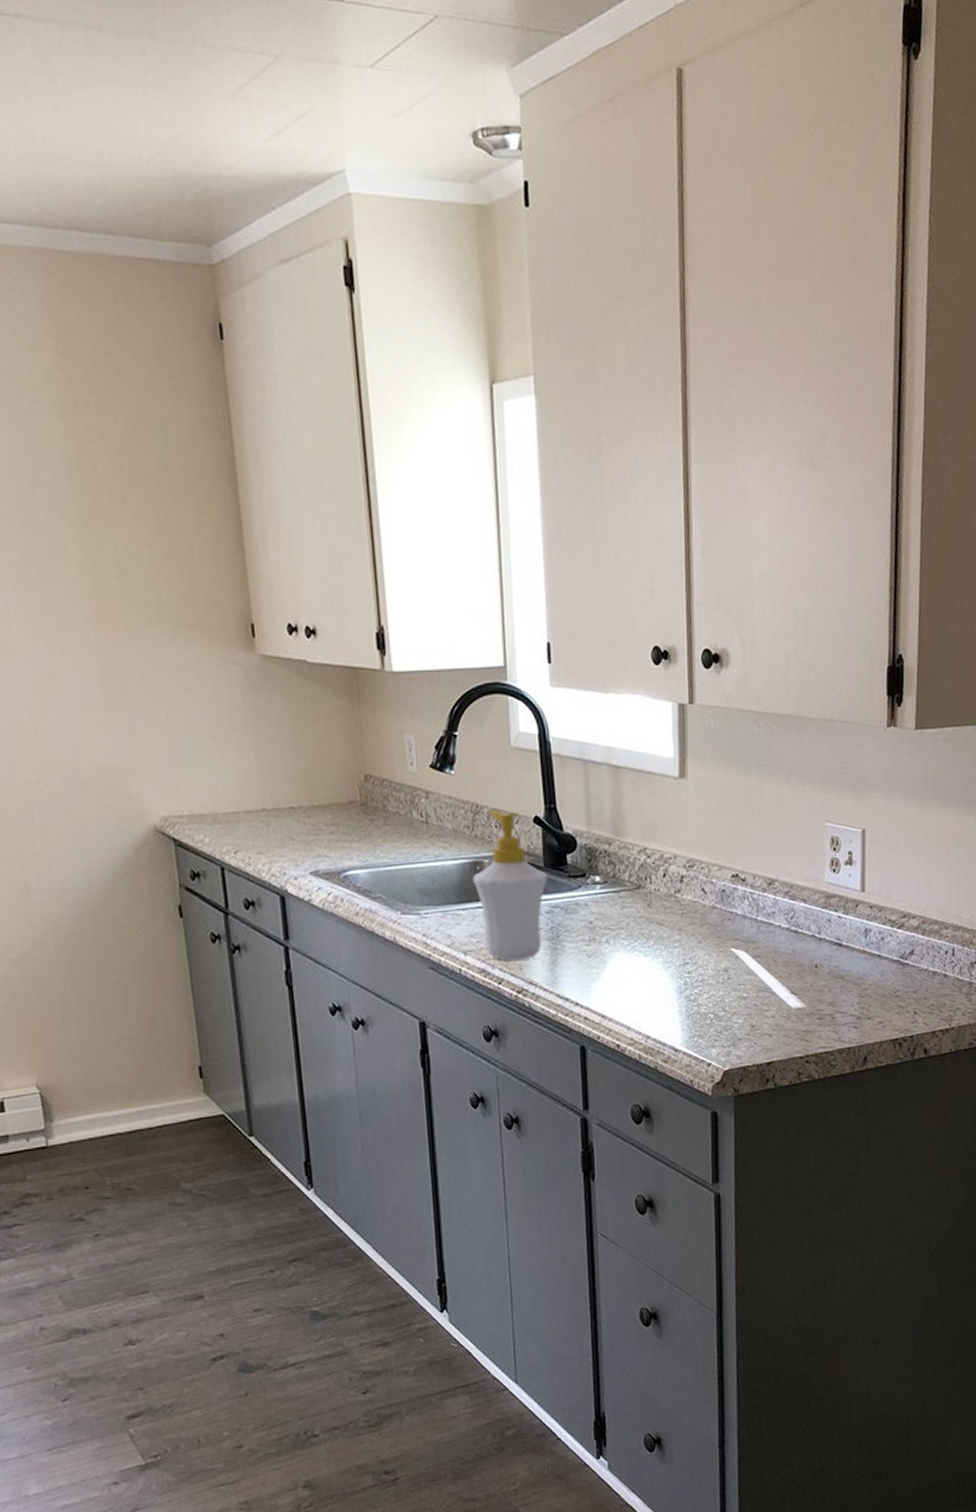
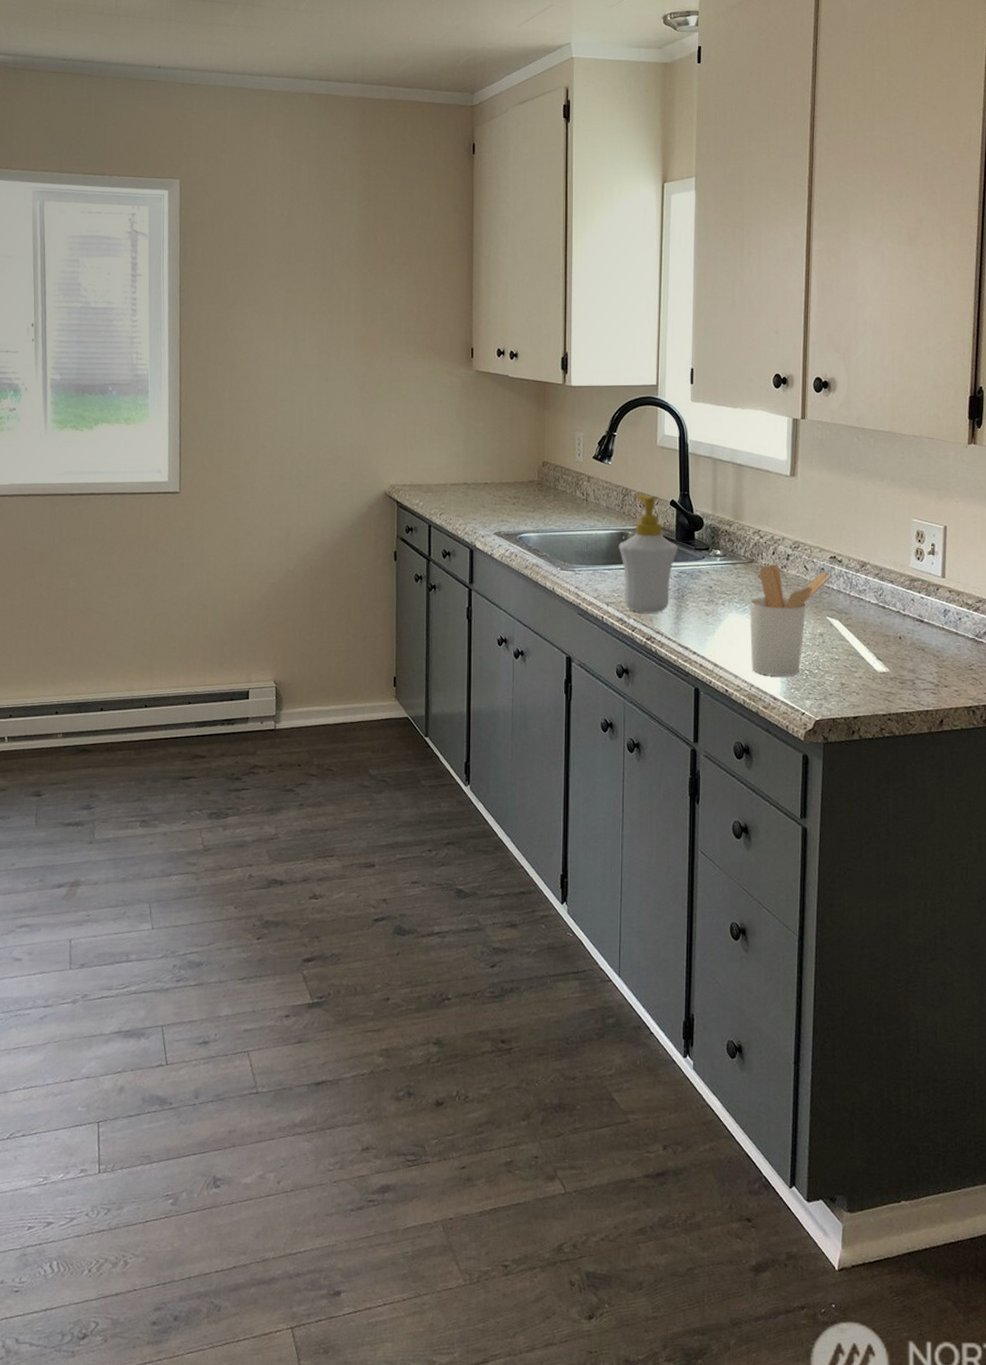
utensil holder: none [638,888,734,1024] -> present [749,563,831,677]

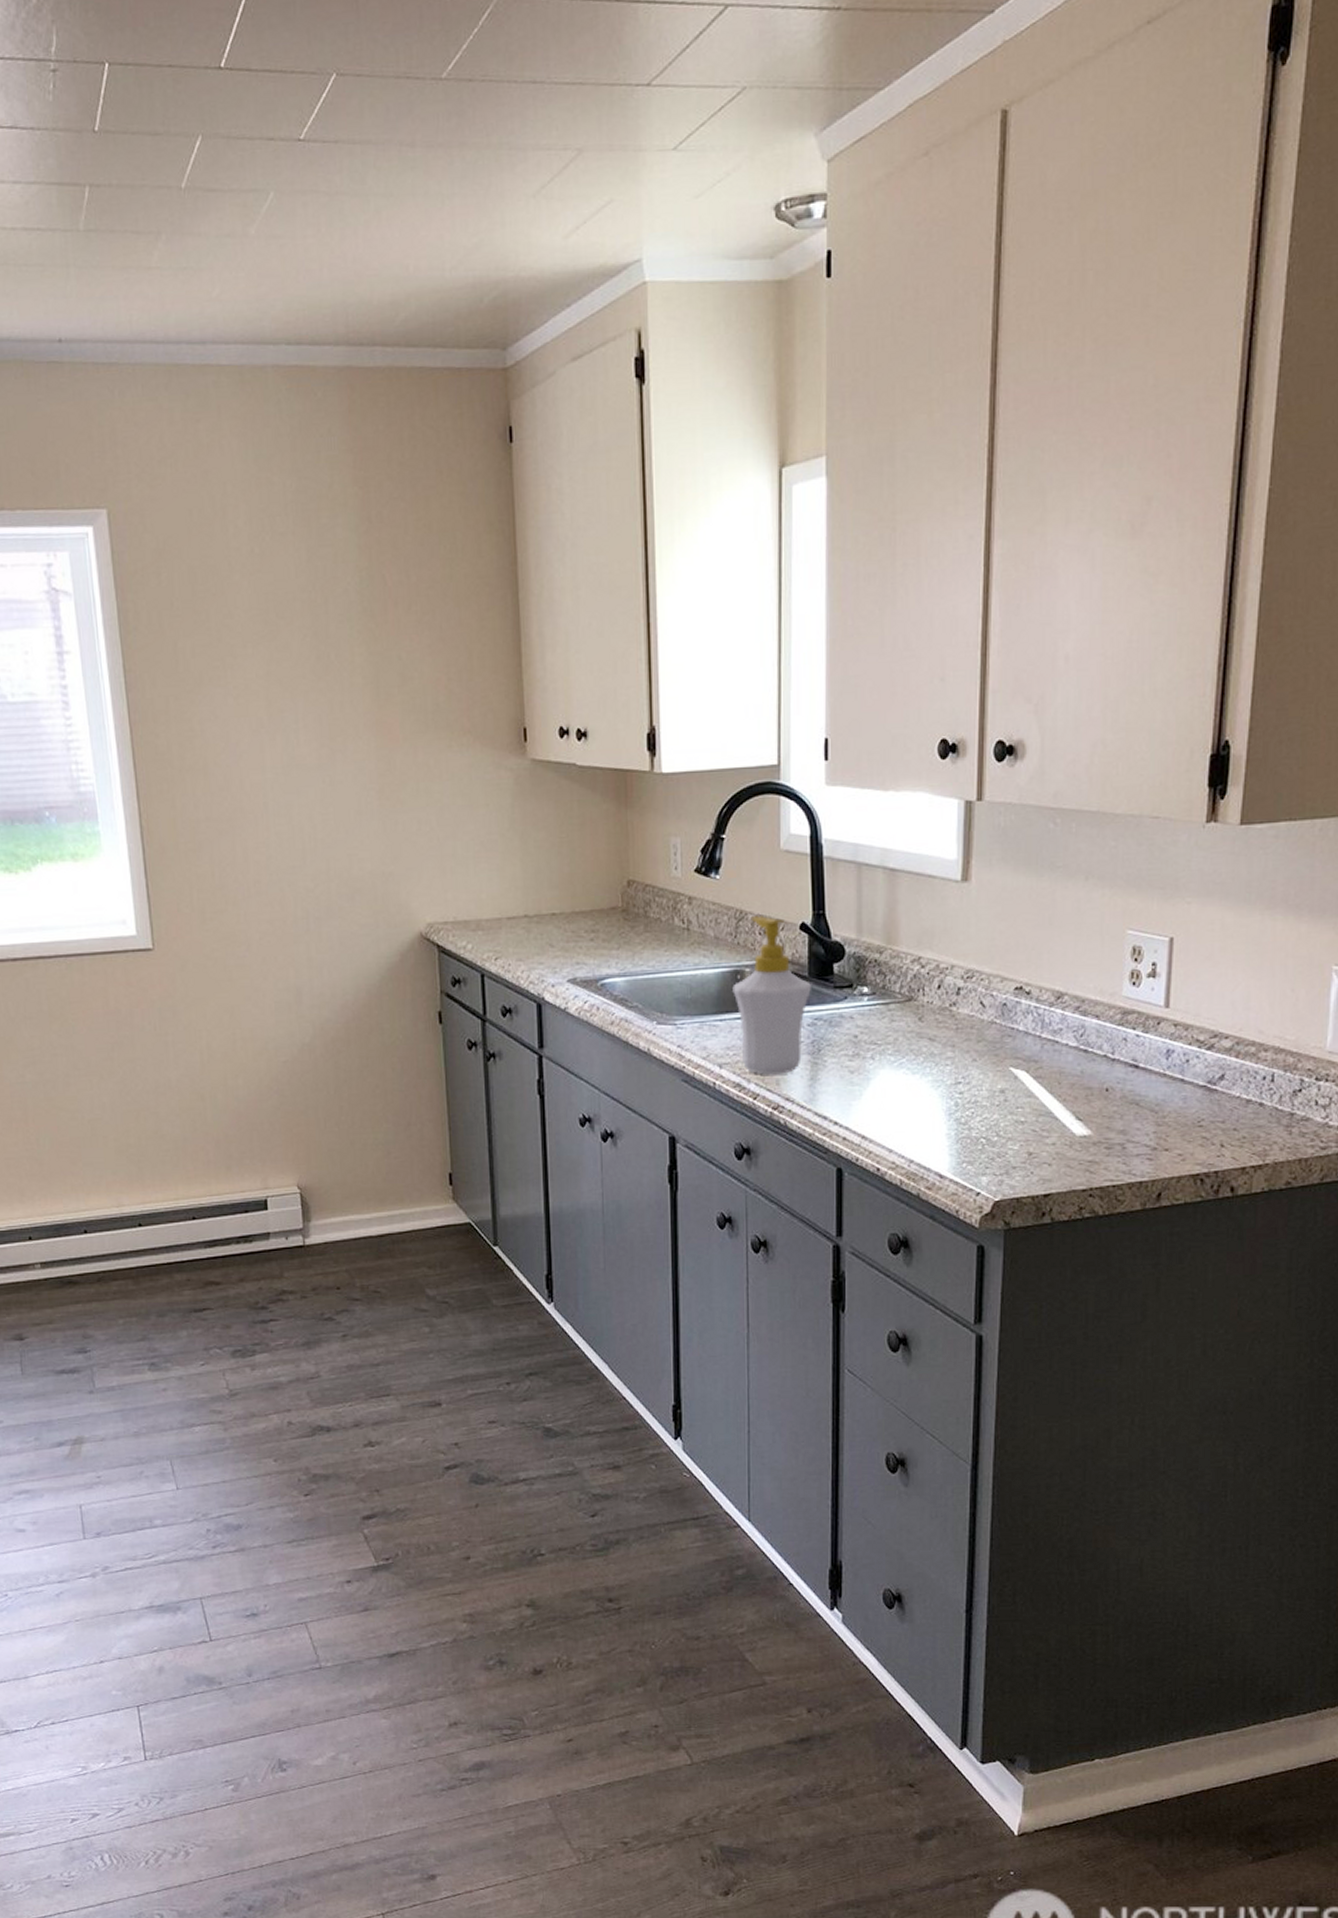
utensil holder: present [749,563,831,677] -> none [907,1001,1016,1148]

